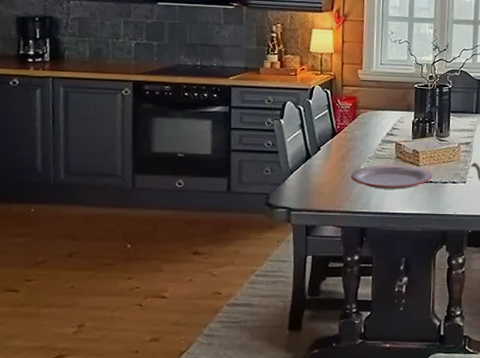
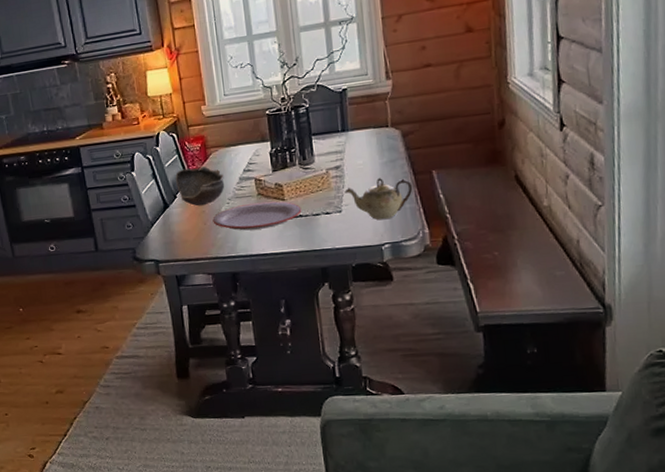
bowl: none [322,124,368,161] -> present [175,166,225,206]

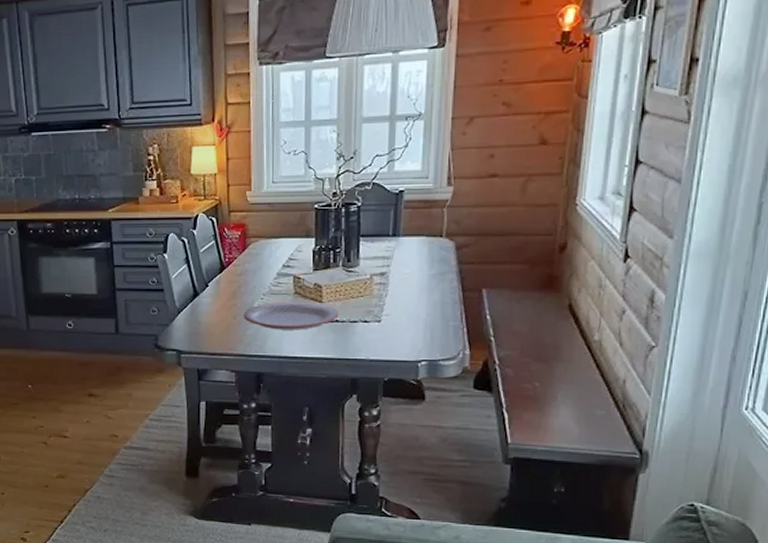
bowl: present [175,166,225,206] -> none [210,256,261,298]
teapot: present [344,178,413,220] -> none [386,290,459,335]

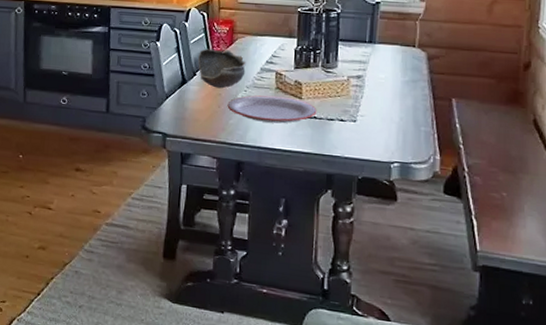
bowl: none [210,256,261,298] -> present [198,48,246,89]

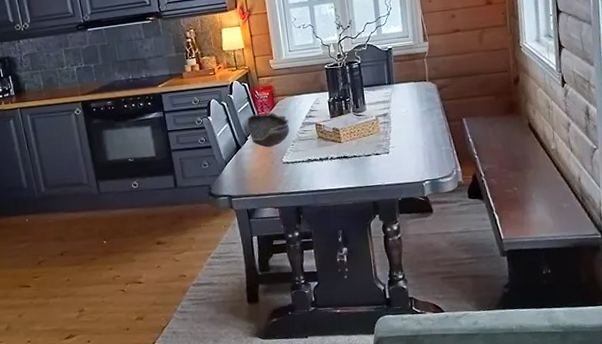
plate: present [227,95,317,124] -> none [279,143,356,169]

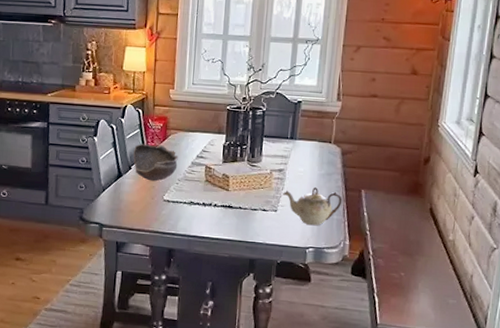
teapot: none [391,124,447,160] -> present [283,187,343,226]

